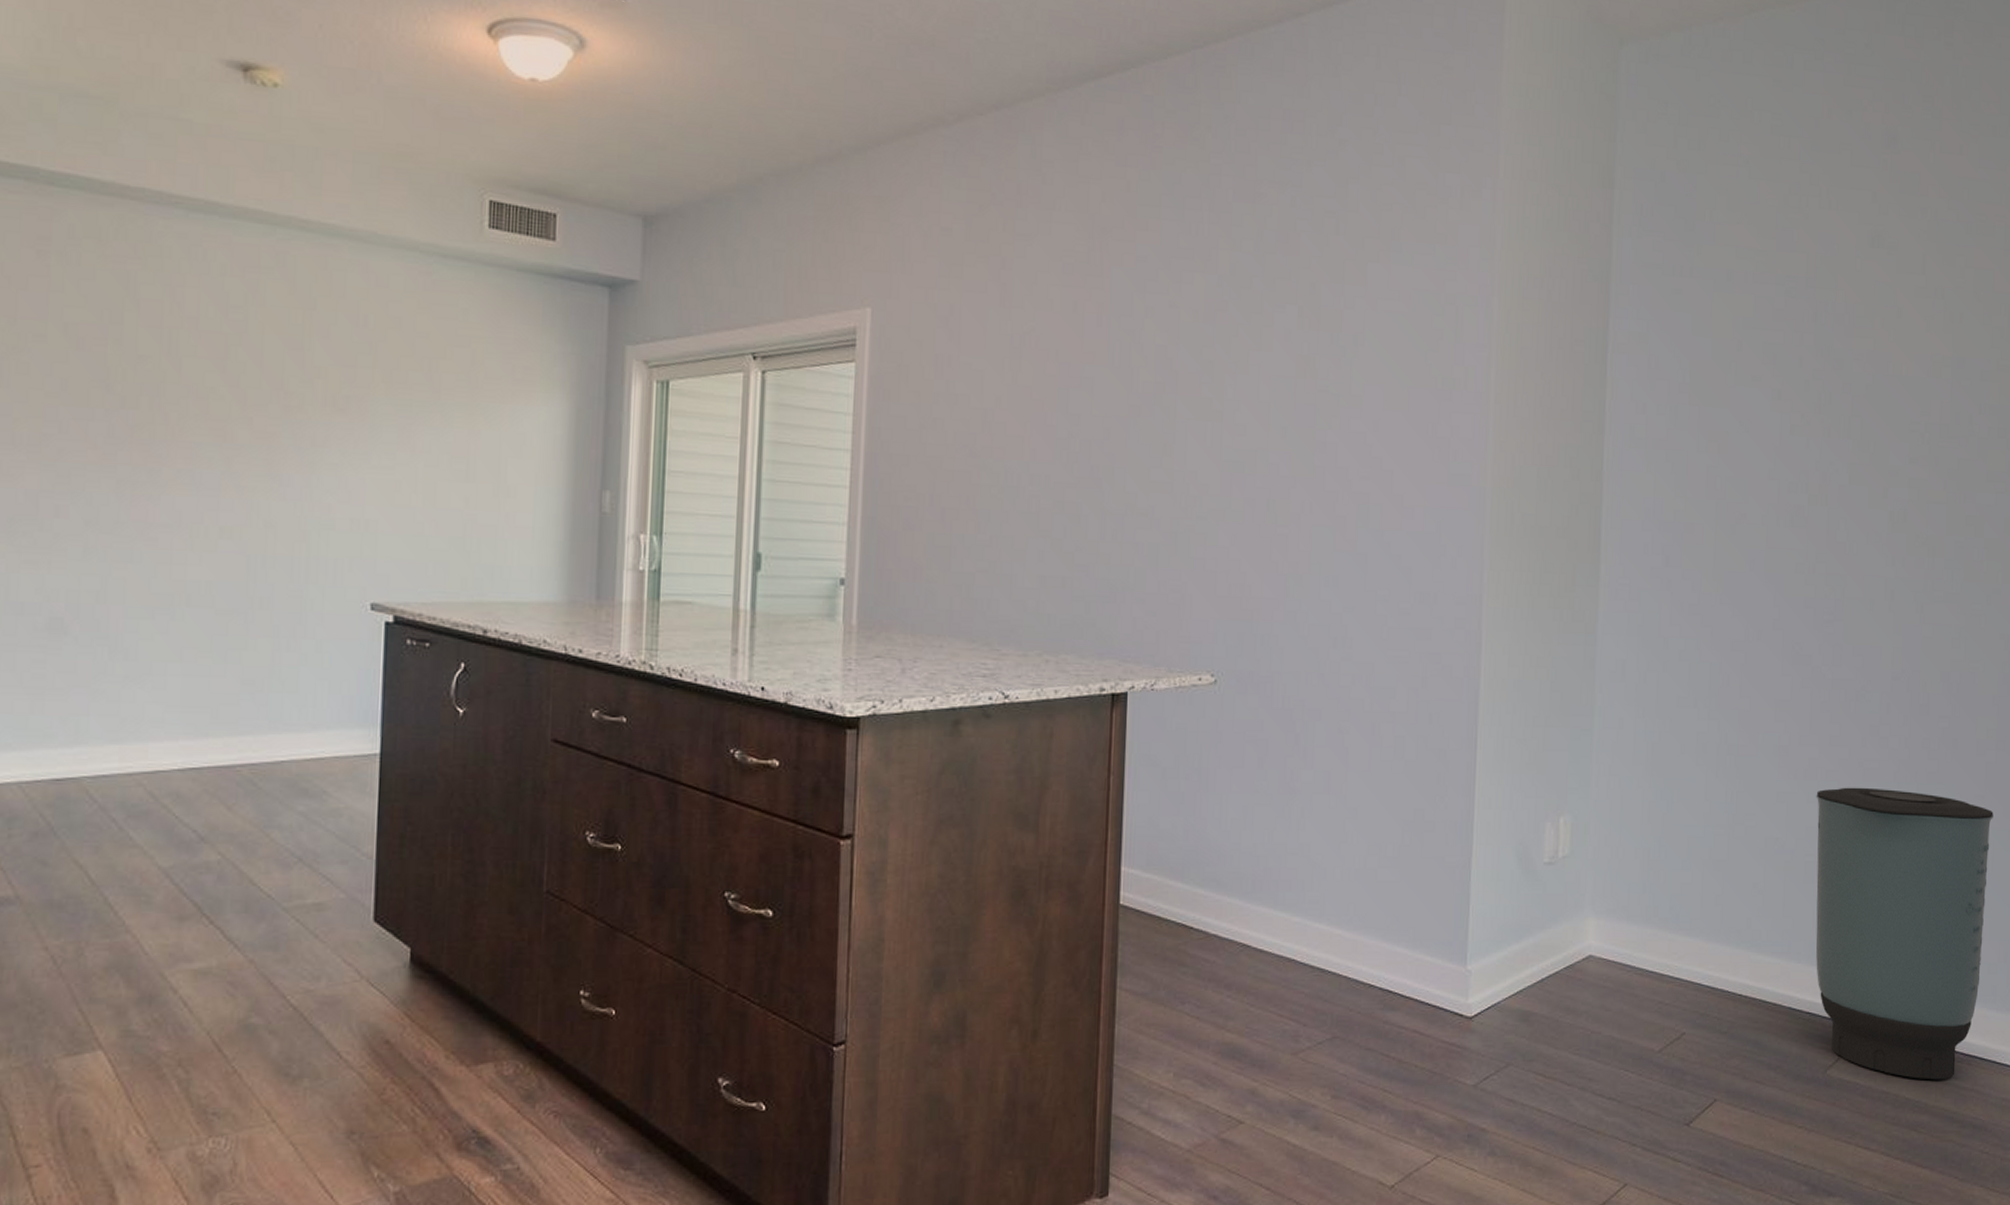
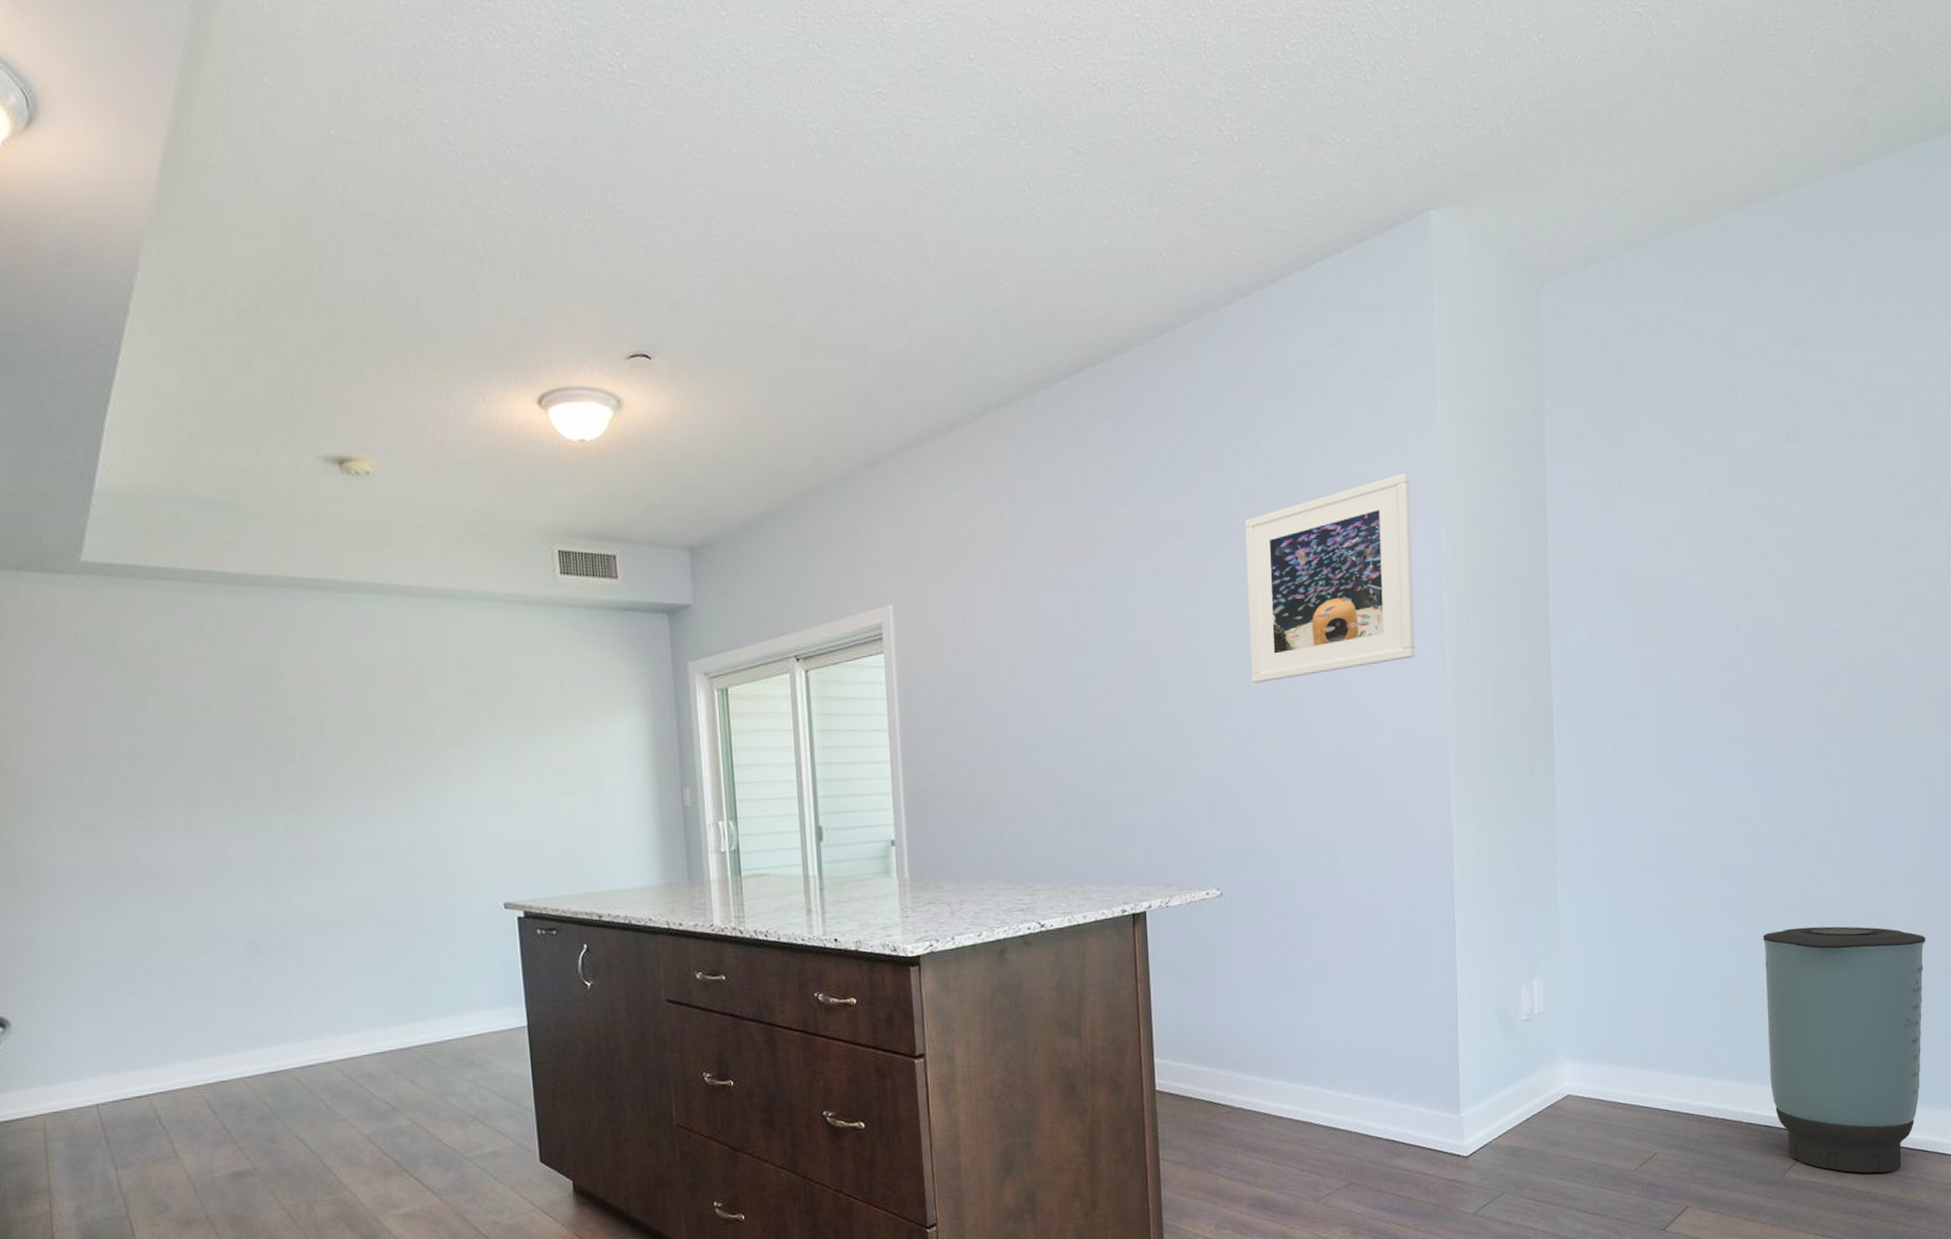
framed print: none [1270,230,1464,445] -> present [1244,472,1415,683]

